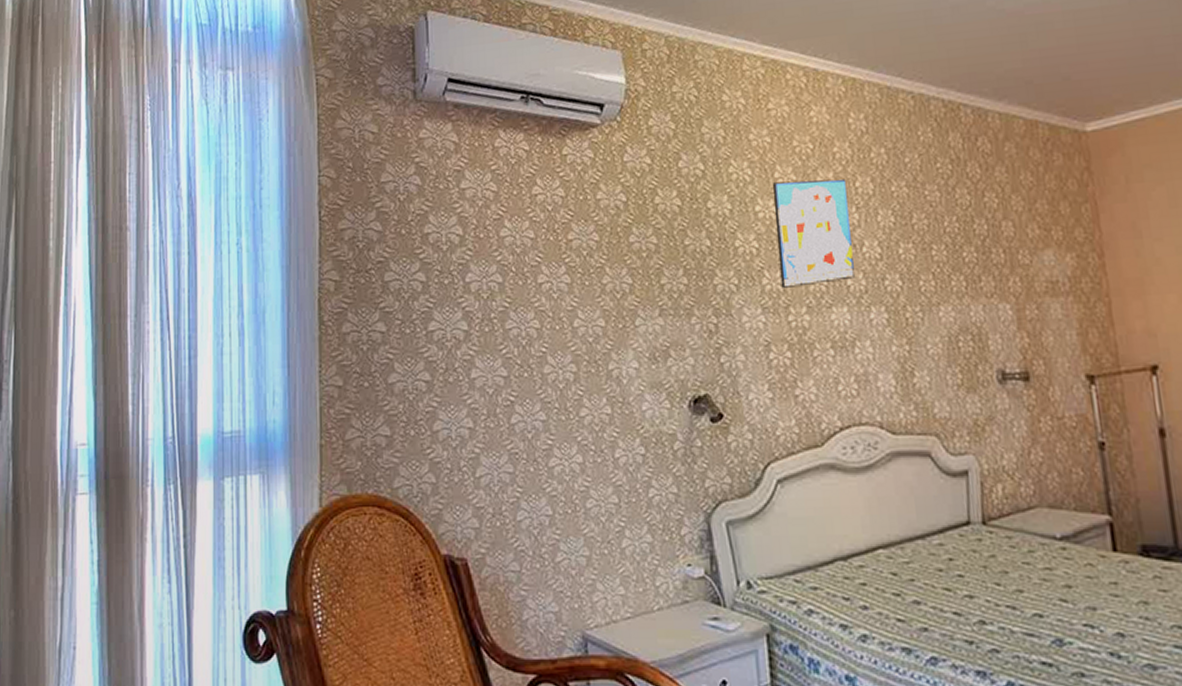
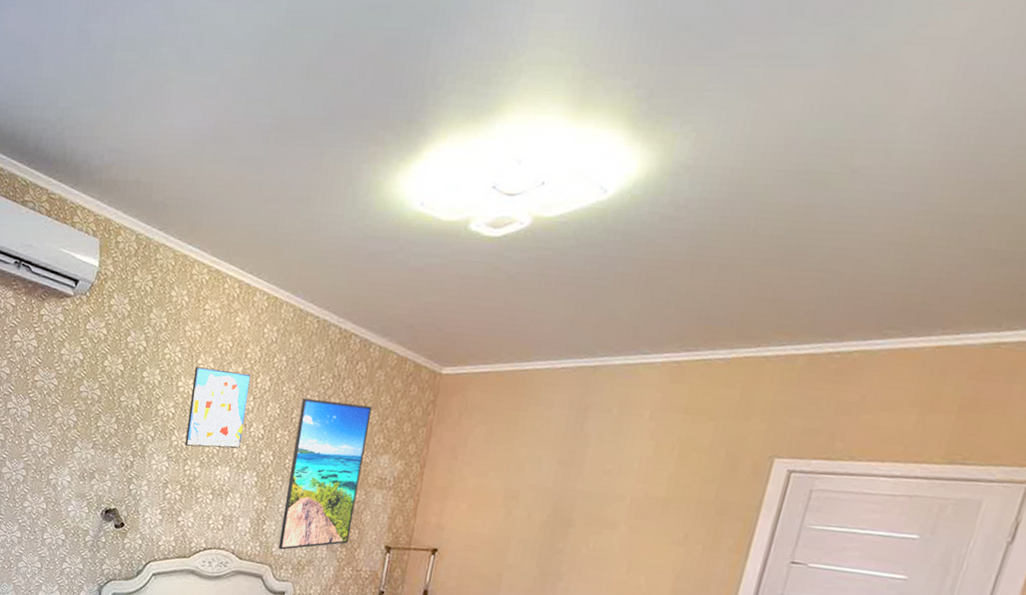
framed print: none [919,190,1035,410] -> present [278,398,373,550]

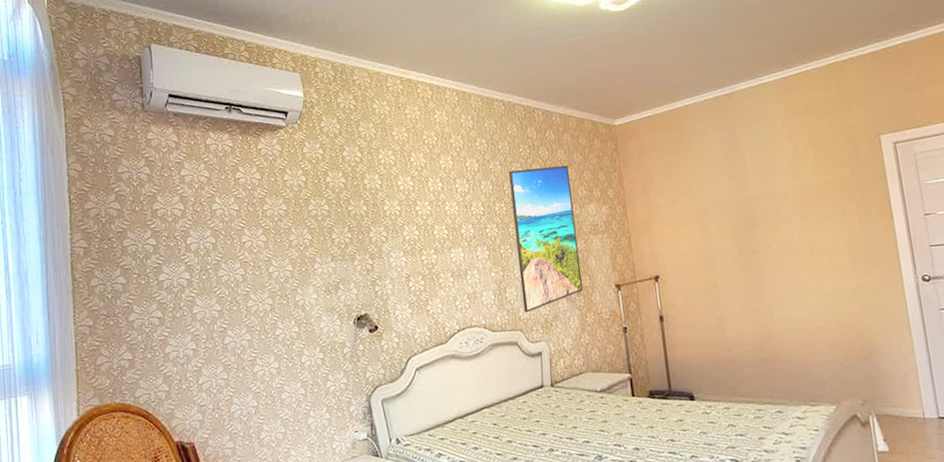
wall art: present [185,367,251,449] -> none [409,160,466,237]

